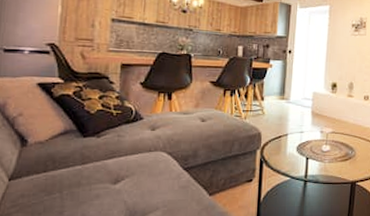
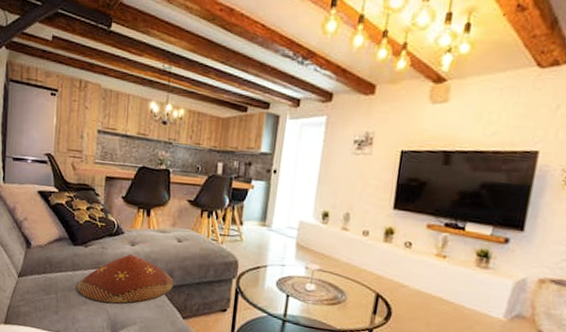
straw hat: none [87,138,199,193] -> present [77,253,174,304]

